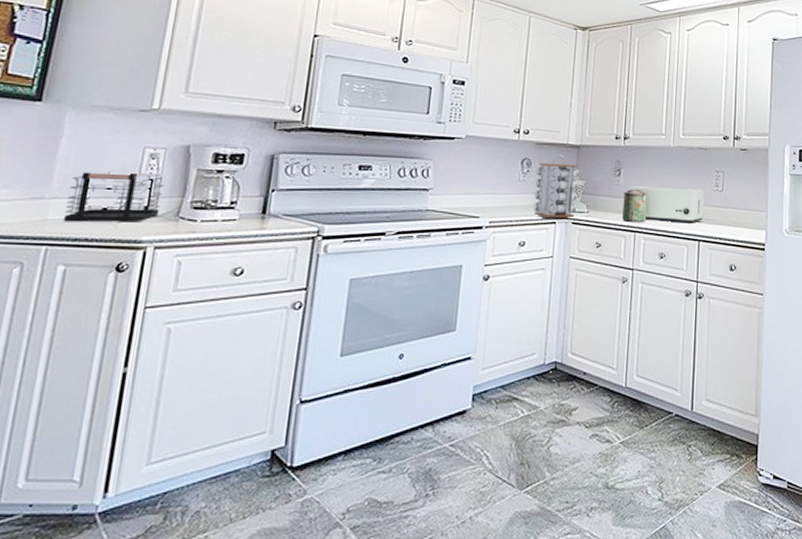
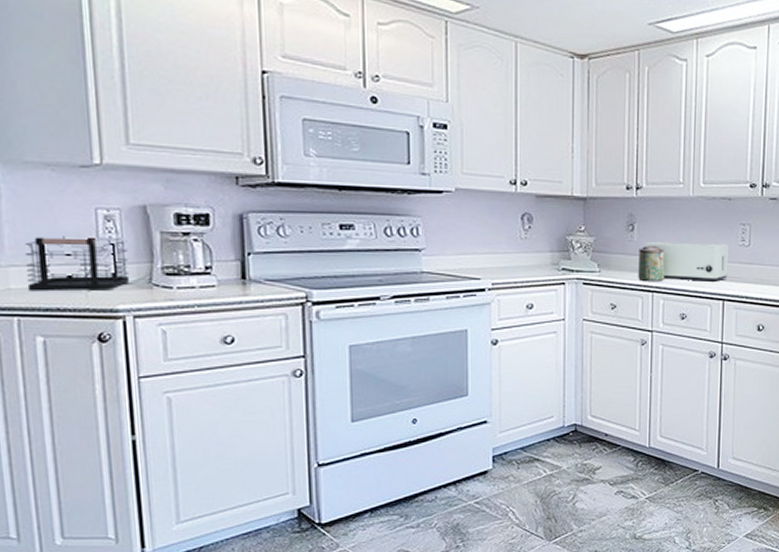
spice rack: present [533,155,580,219] -> none [539,209,588,280]

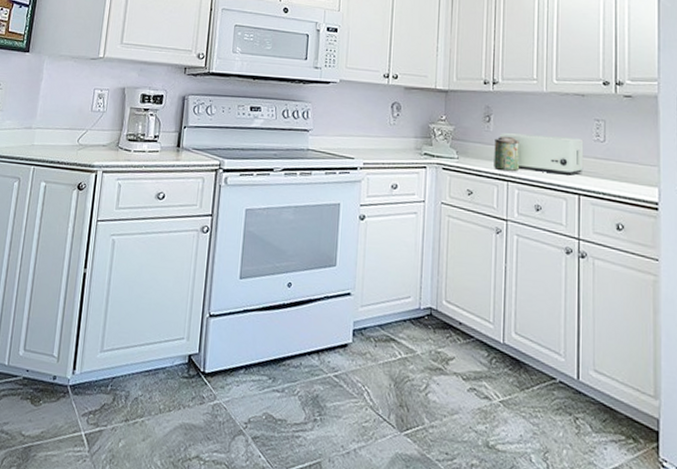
dish rack: present [25,236,130,292] -> none [43,108,109,150]

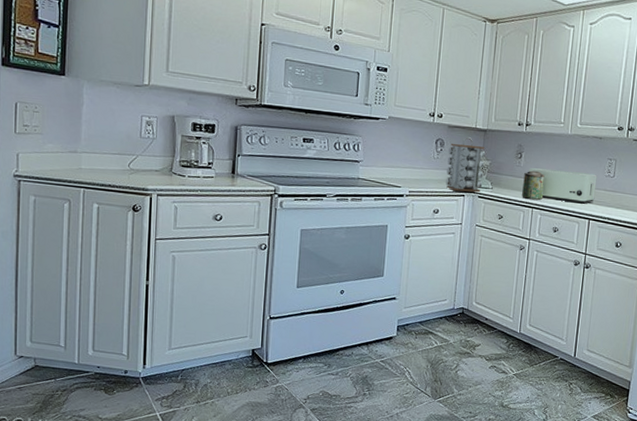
spice rack: none [404,99,448,164] -> present [445,137,486,193]

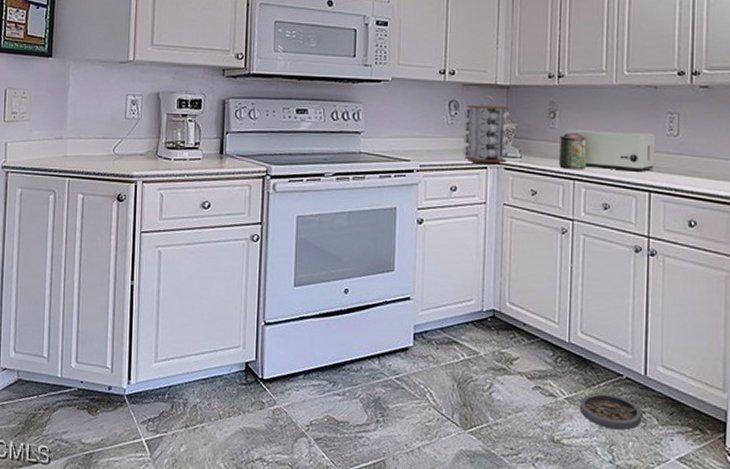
pet bowl: none [524,370,570,397] -> present [579,392,643,430]

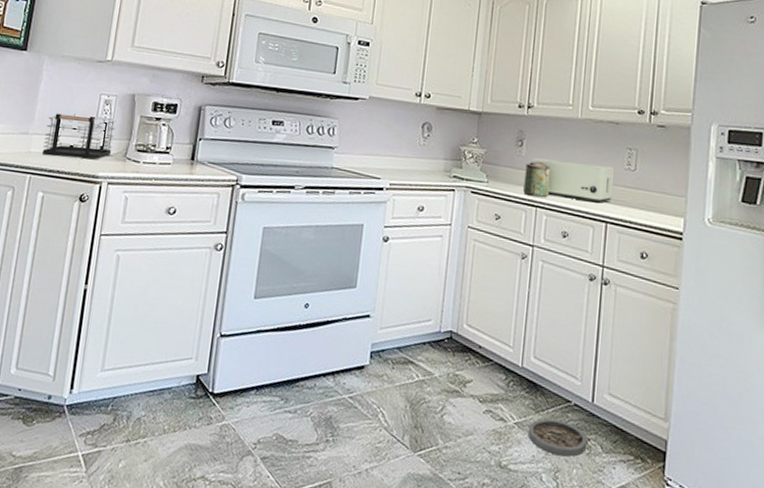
dish rack: none [77,116,144,160] -> present [42,113,116,160]
spice rack: present [463,96,510,164] -> none [433,121,480,187]

